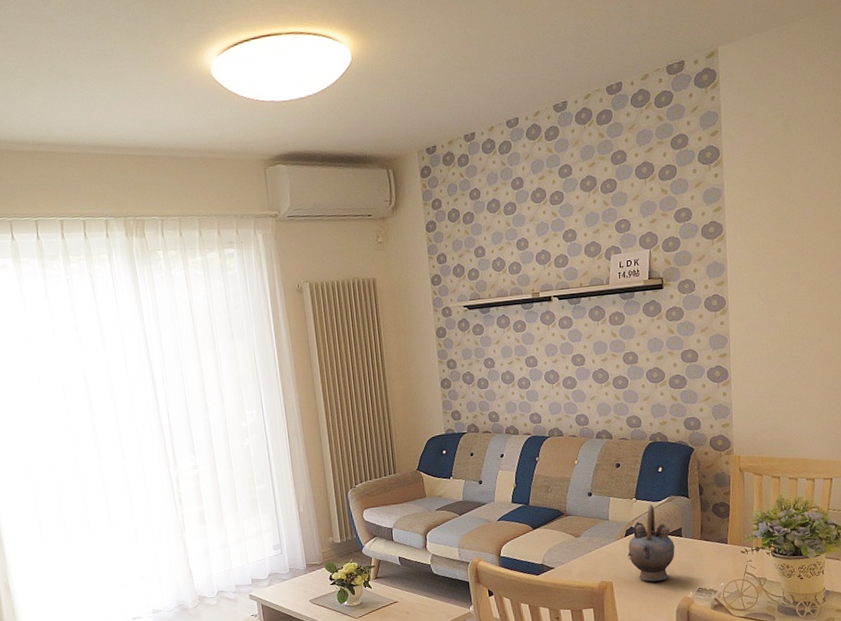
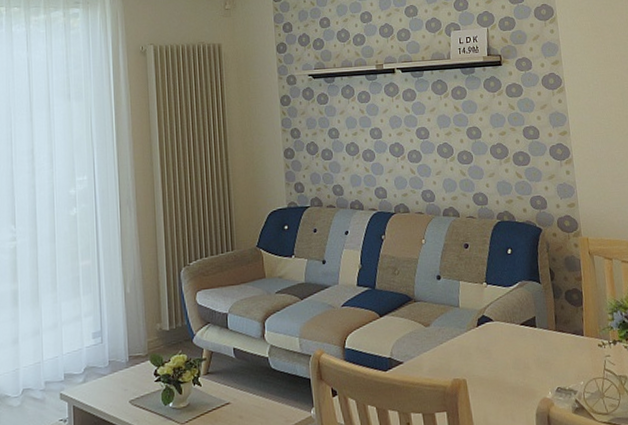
teapot: present [627,504,675,582] -> none [480,290,530,380]

